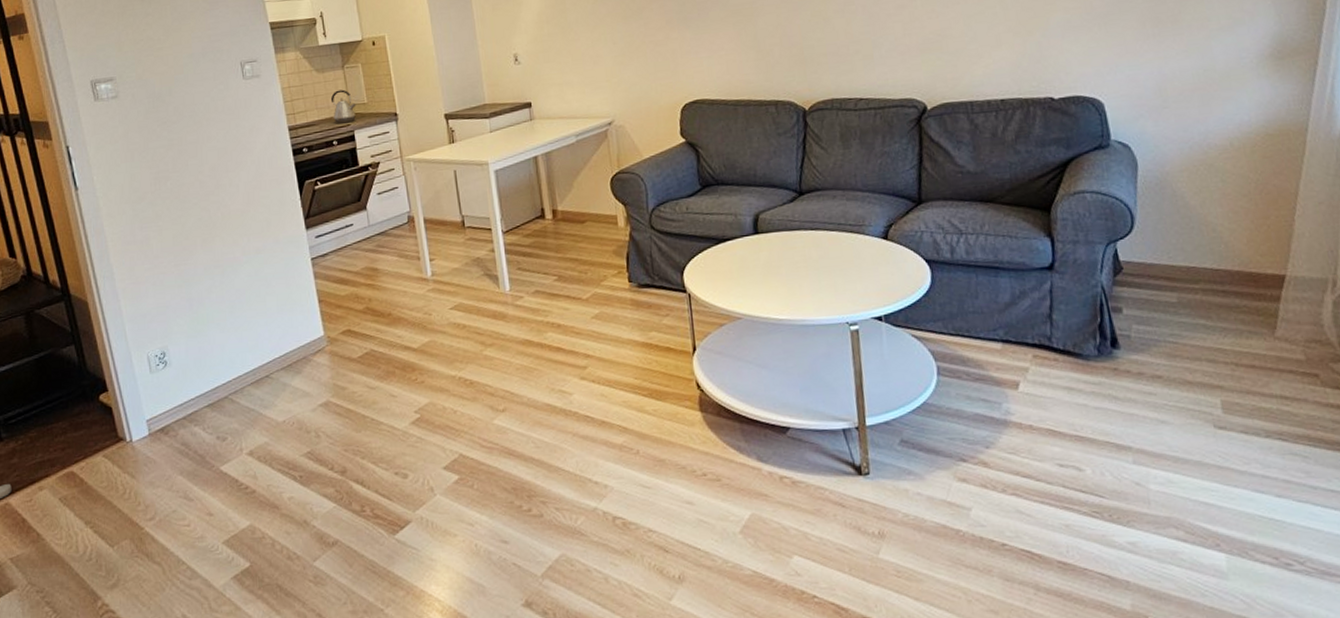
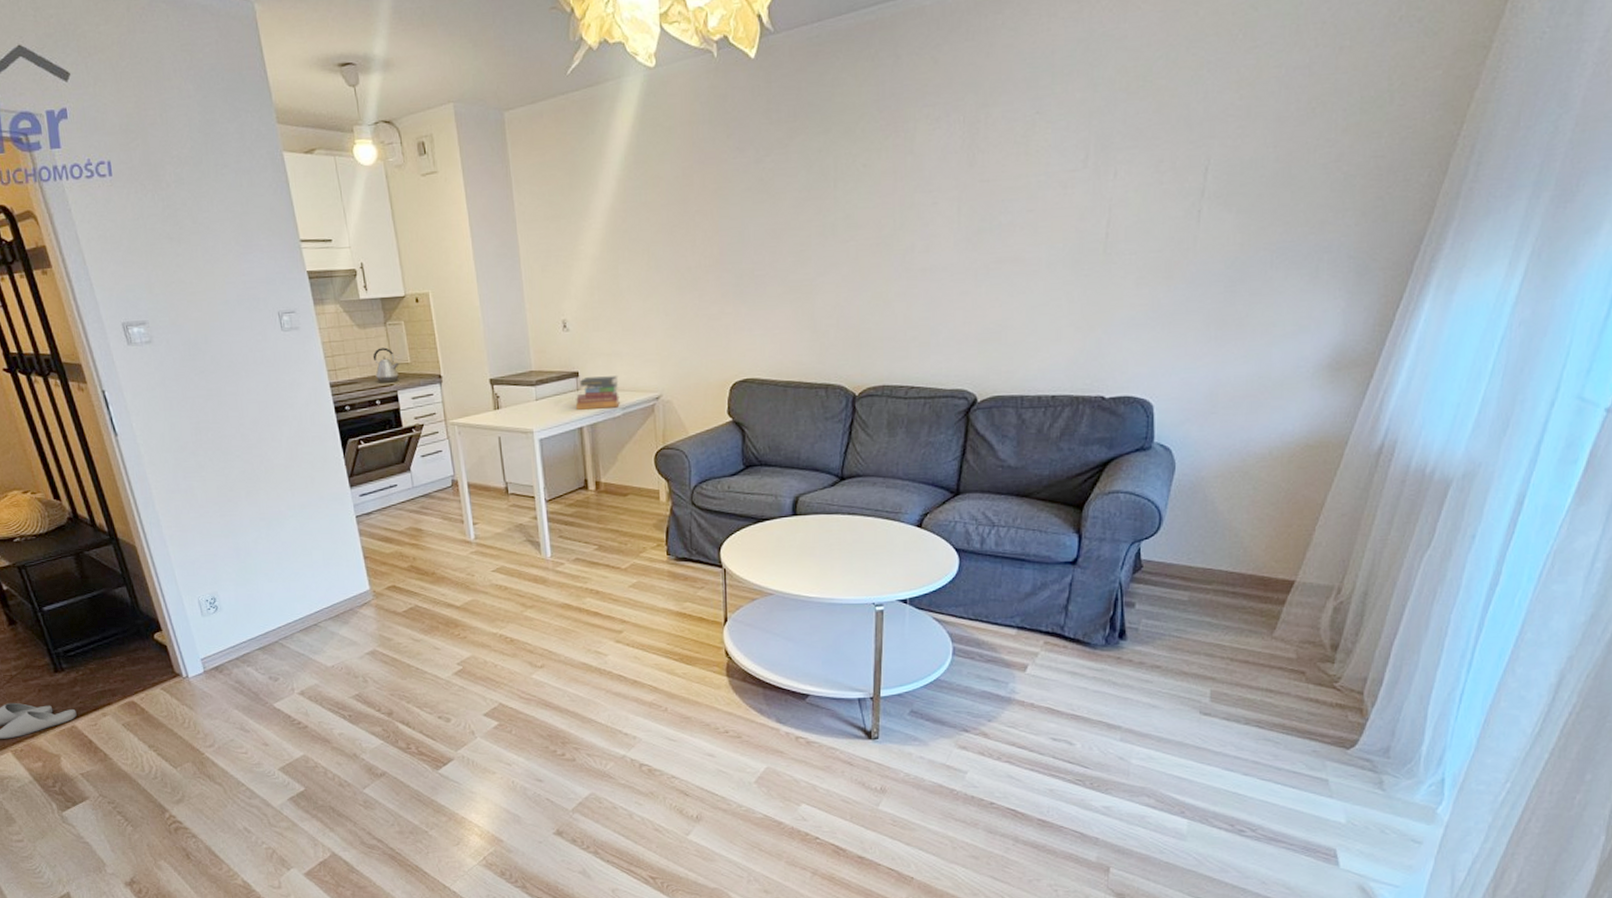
books: none [530,104,573,139] -> present [576,376,620,410]

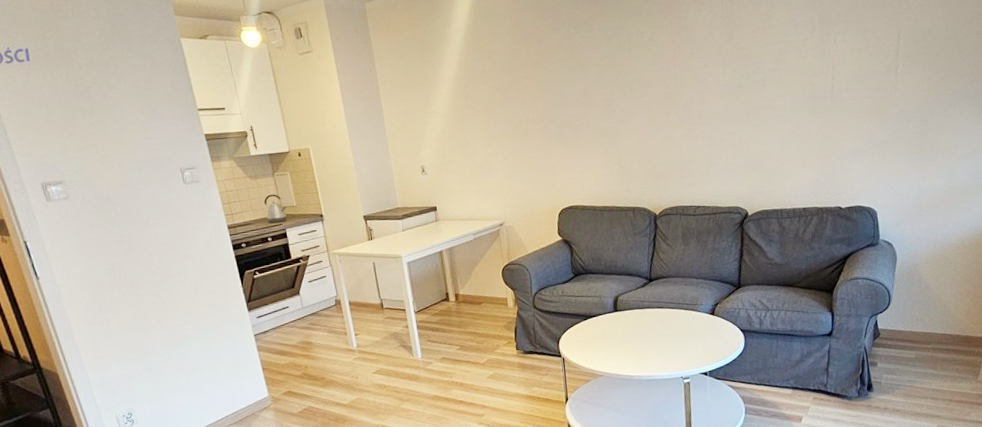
books: present [576,376,620,410] -> none [435,208,471,237]

